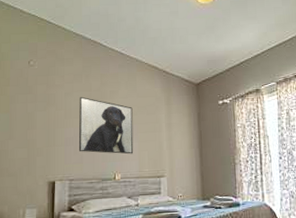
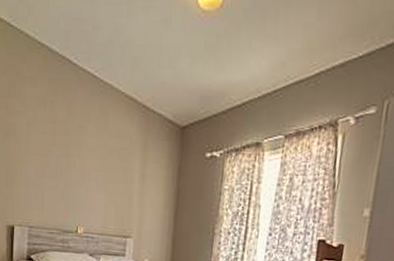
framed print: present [78,96,134,155] -> none [39,129,102,207]

